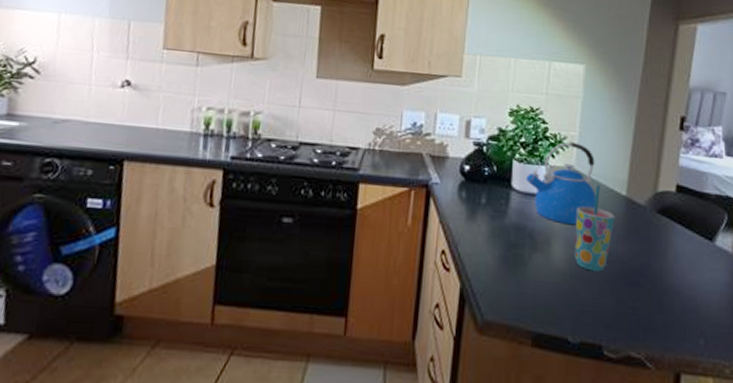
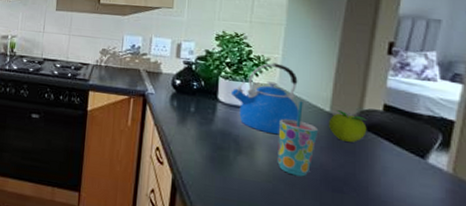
fruit: none [624,193,661,230] -> present [328,110,367,143]

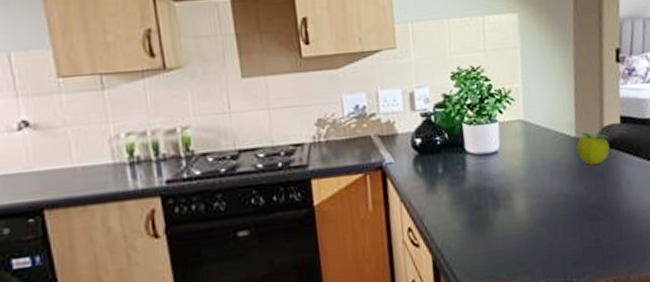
kettle: present [230,62,299,135] -> none [477,93,549,177]
cup: present [277,100,317,177] -> none [531,131,568,216]

